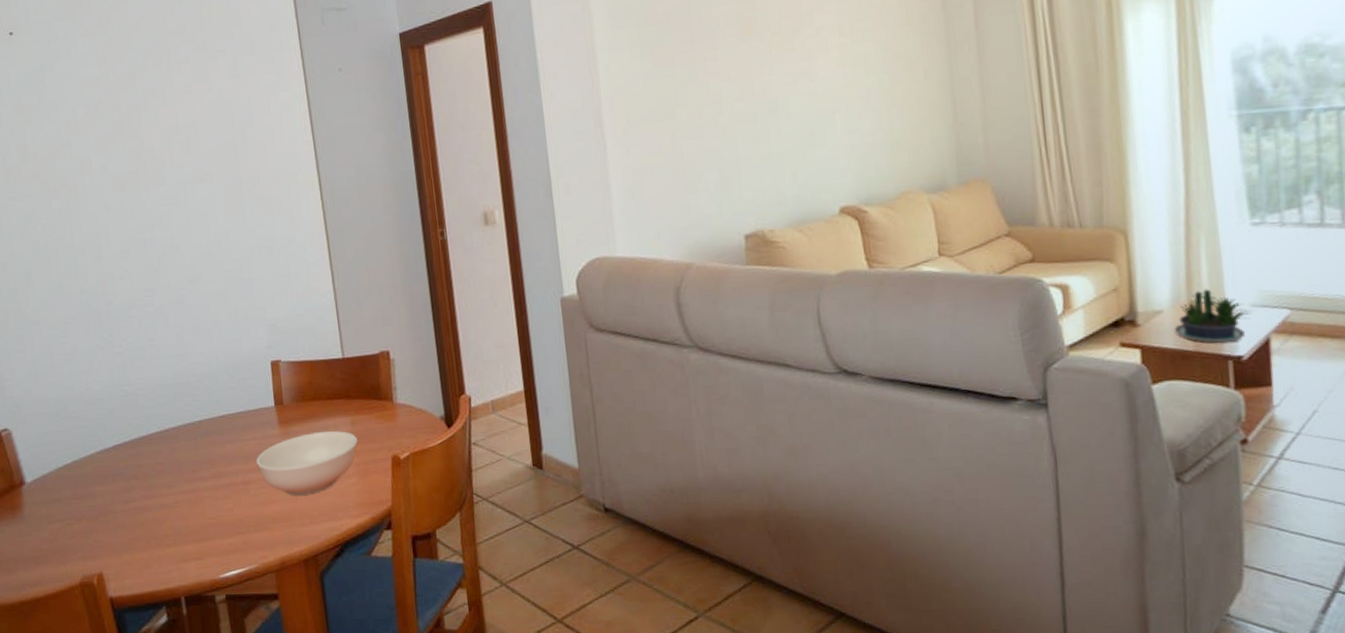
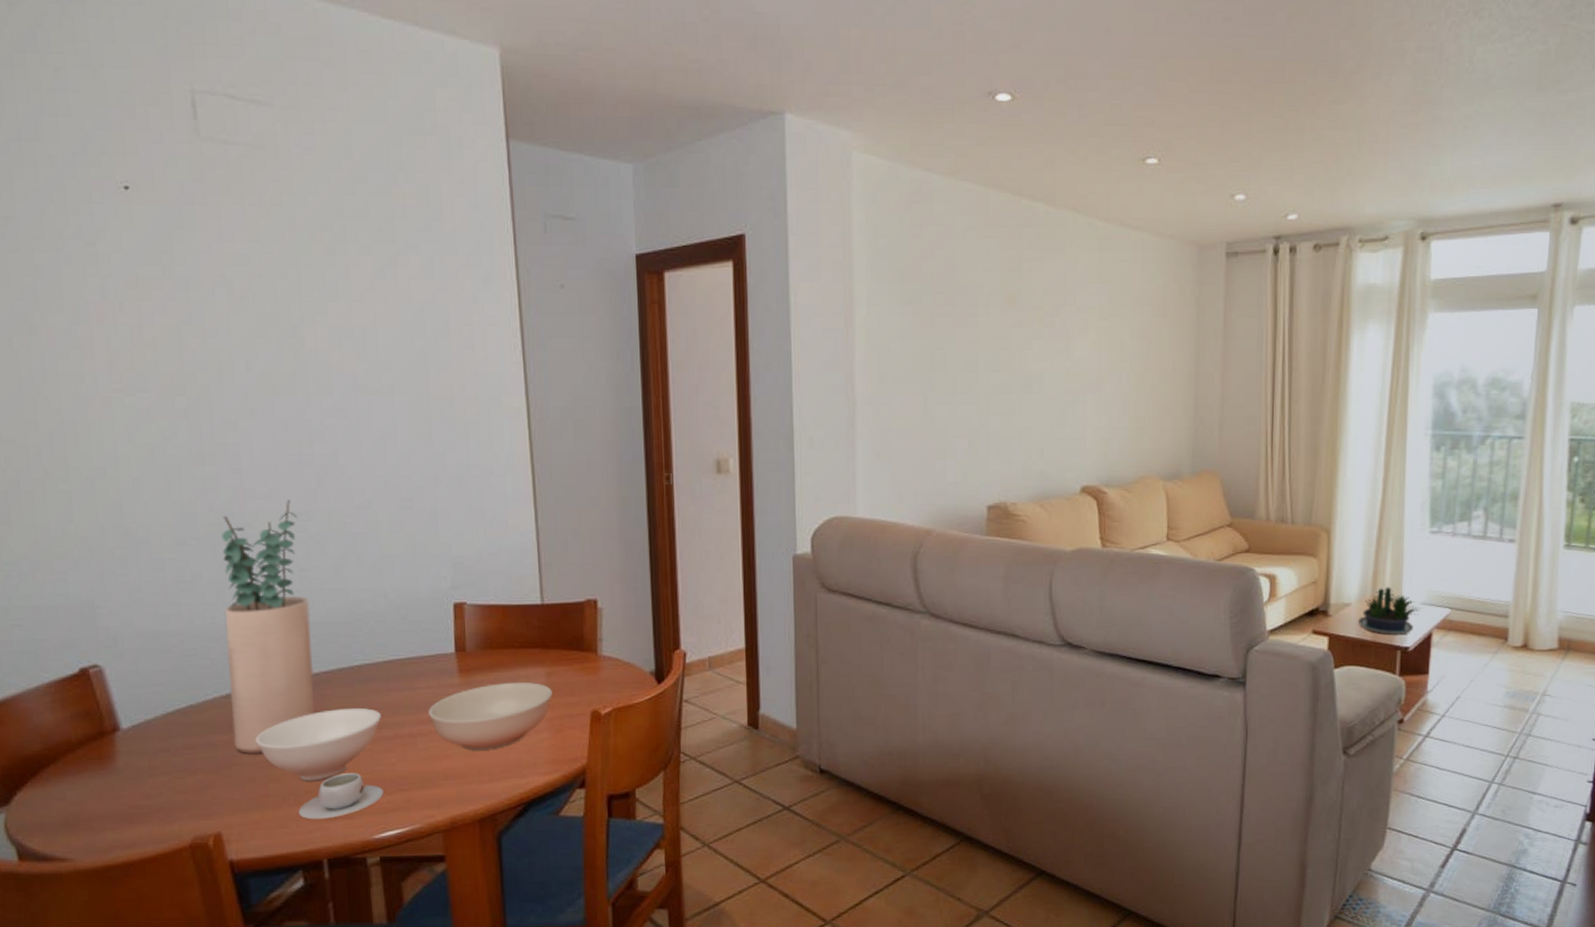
vase: none [90,278,168,503] -> present [222,499,315,755]
bowl: none [123,459,219,526] -> present [255,707,381,781]
teacup: none [159,518,225,561] -> present [298,773,384,820]

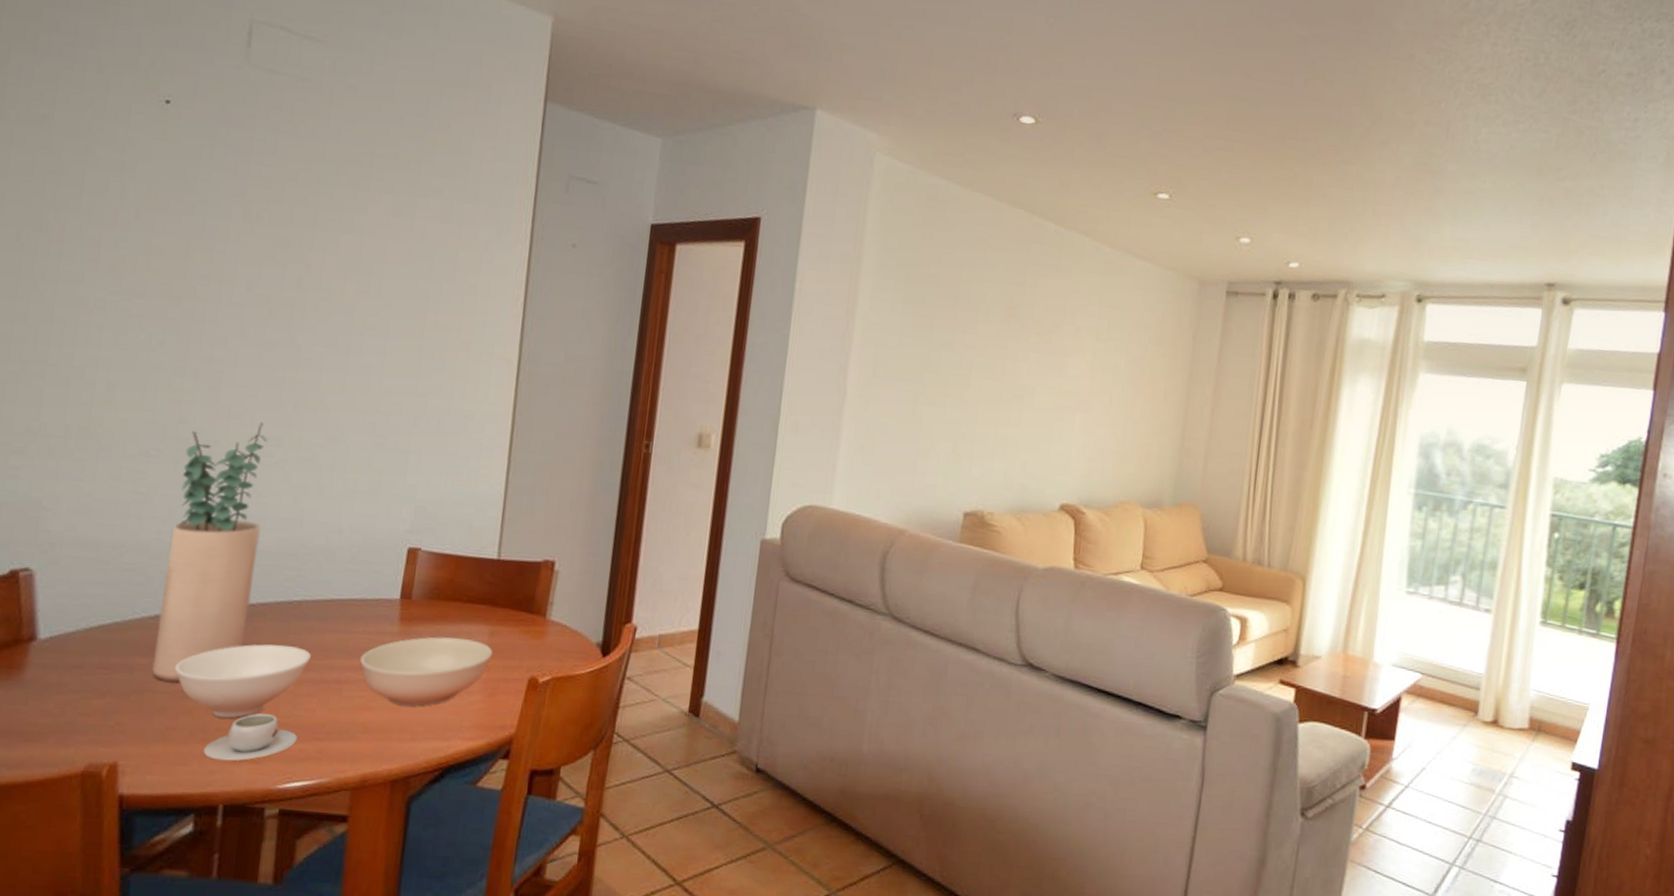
potted plant: present [1358,587,1421,635] -> none [1327,643,1392,695]

